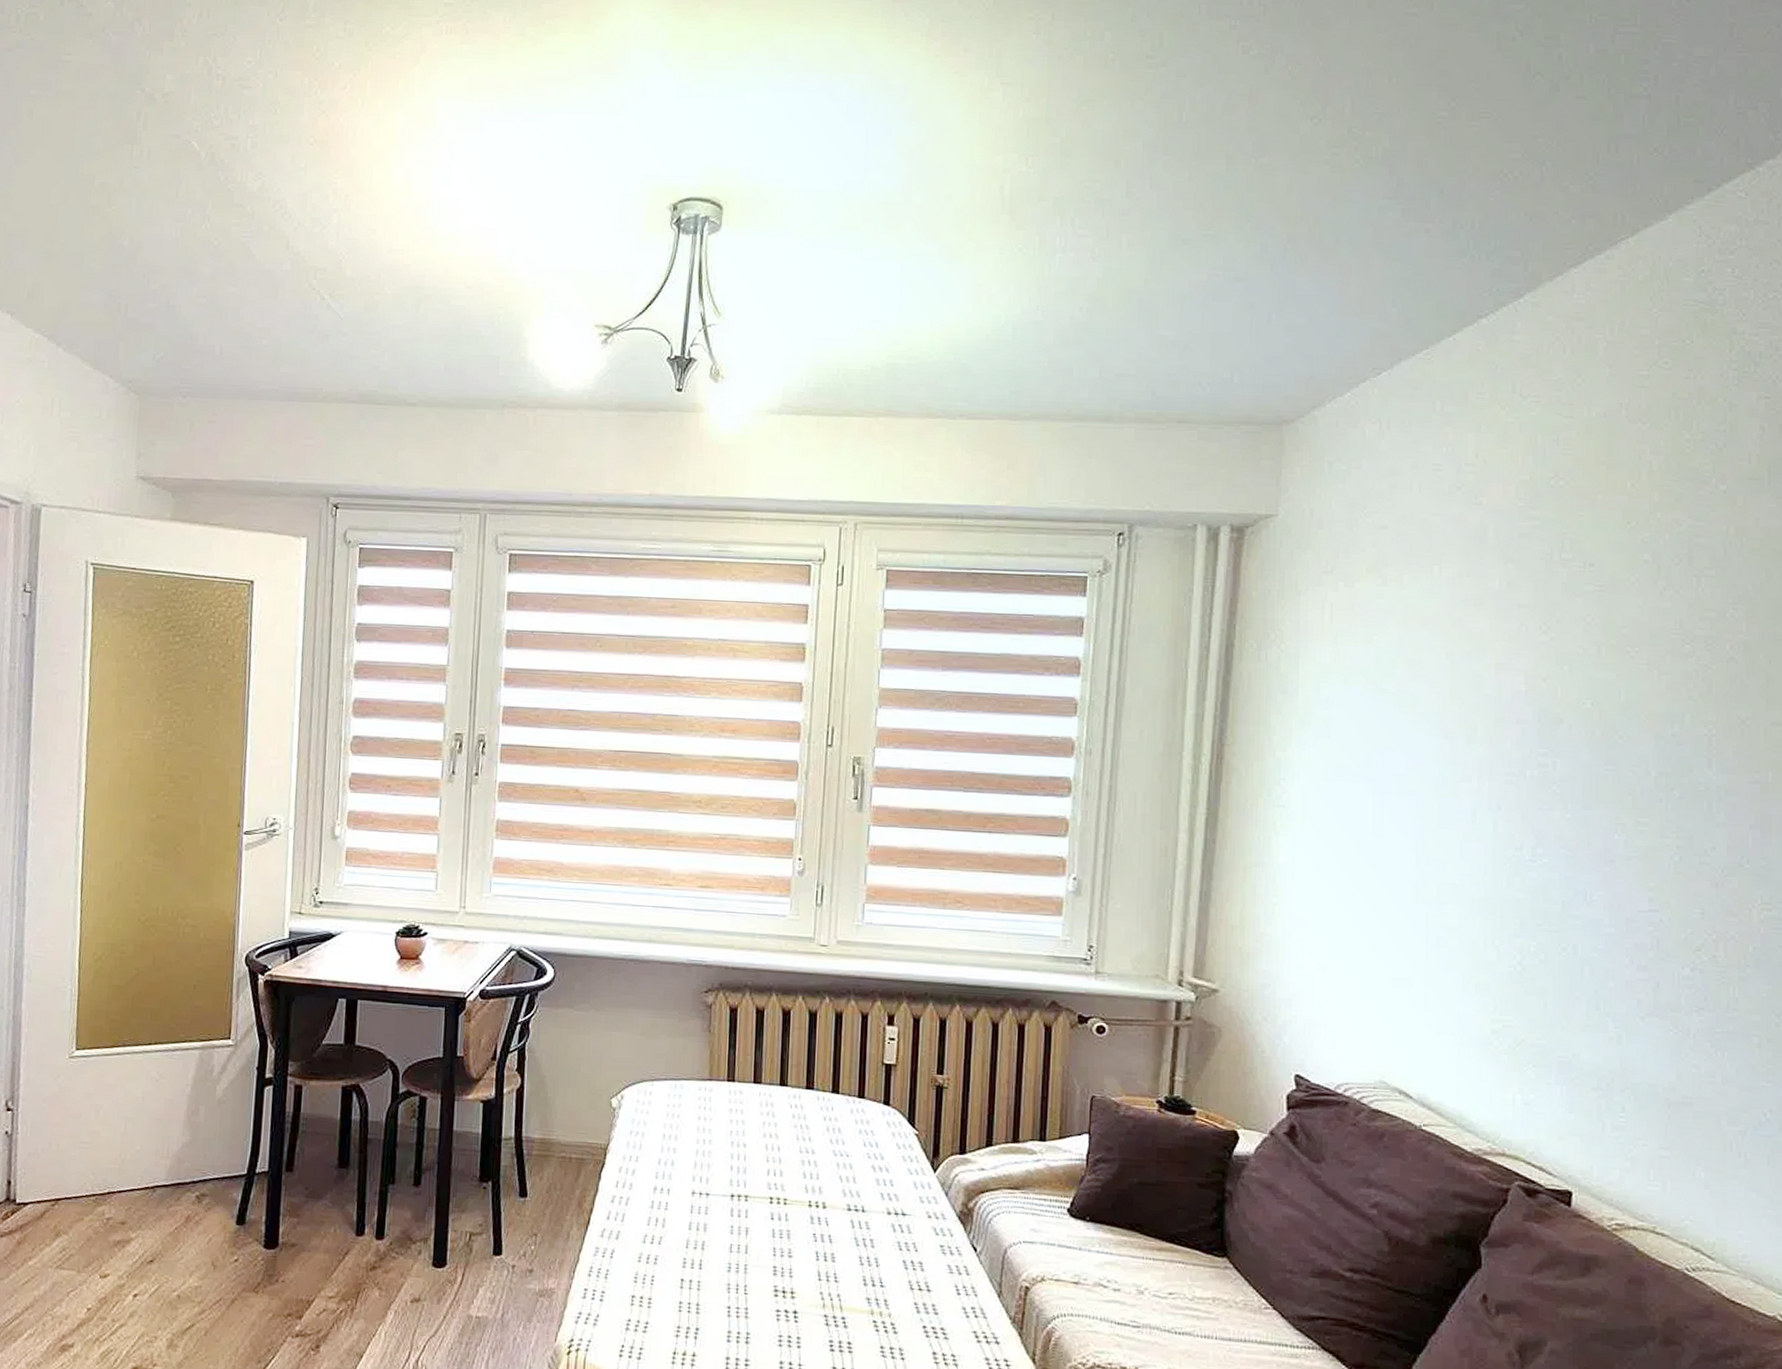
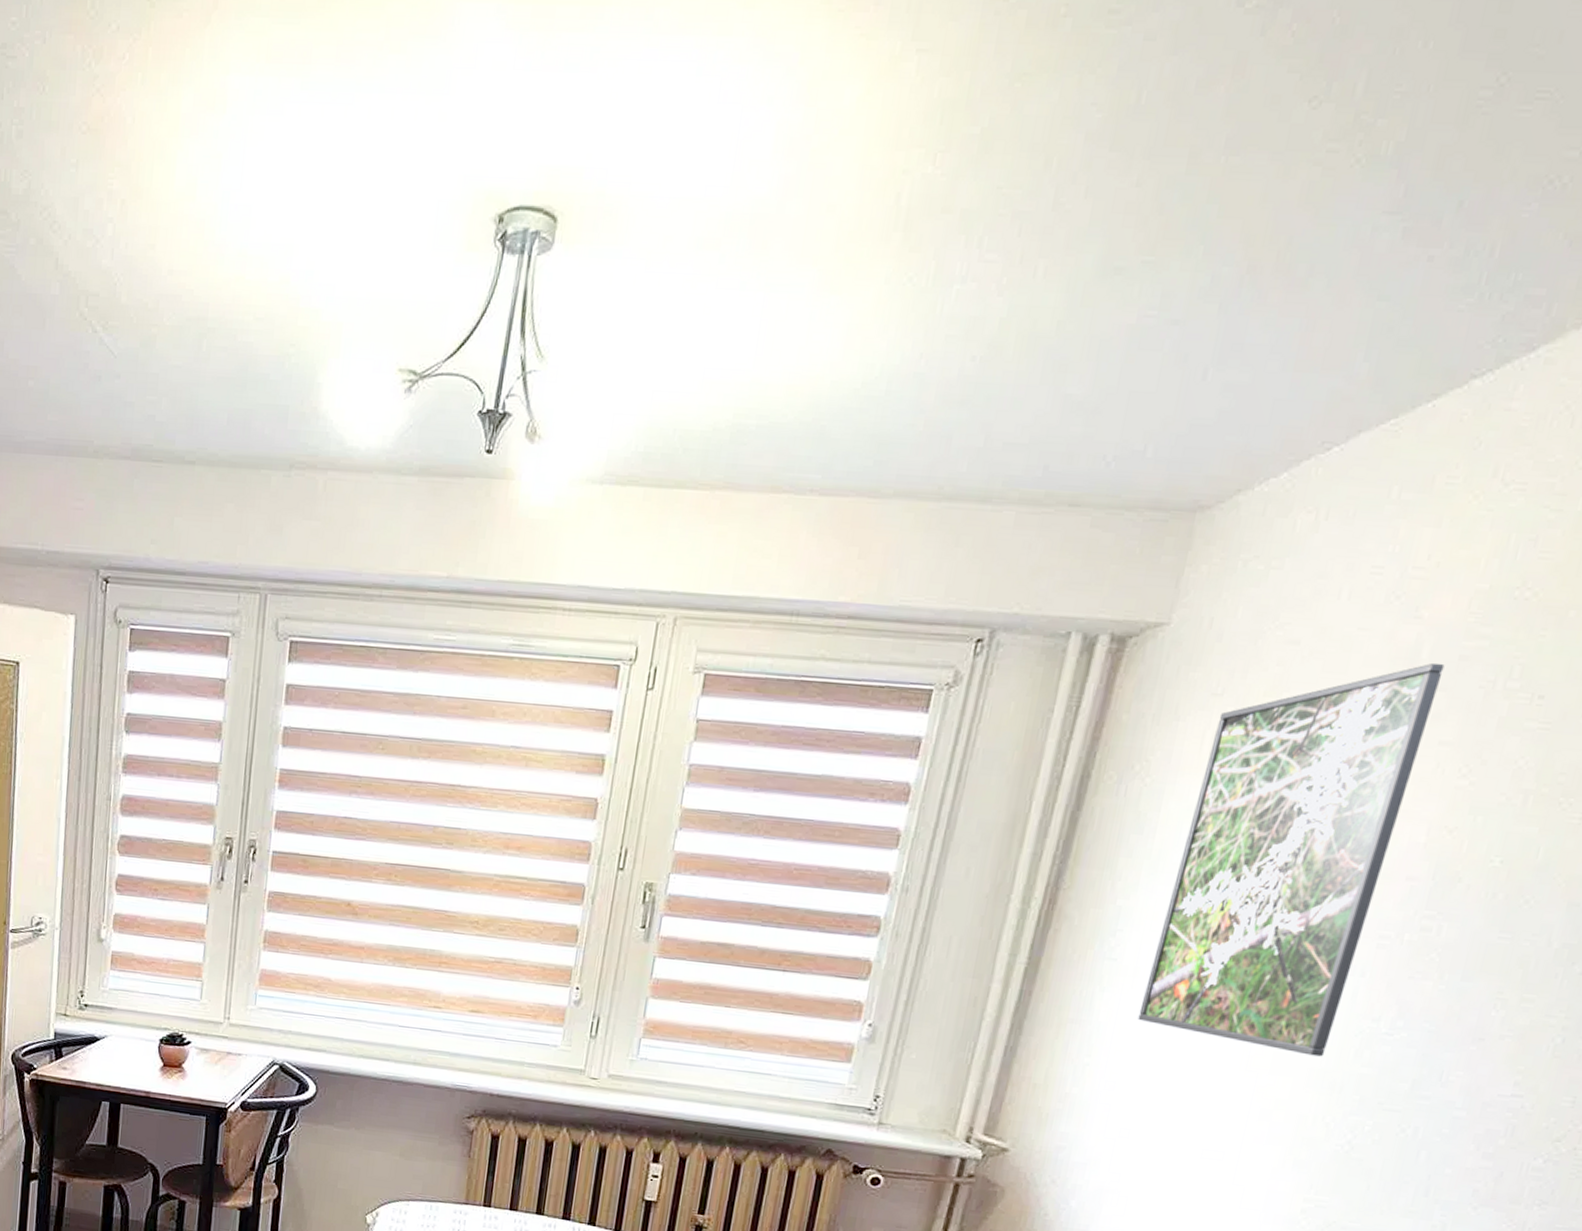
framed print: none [1313,540,1508,885] -> present [1138,662,1445,1057]

